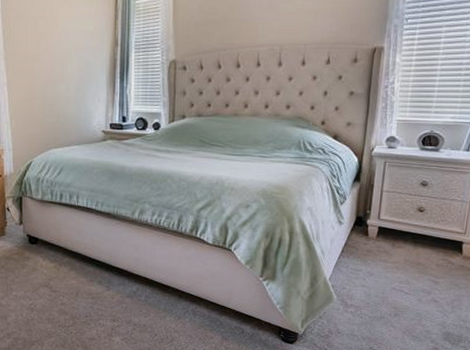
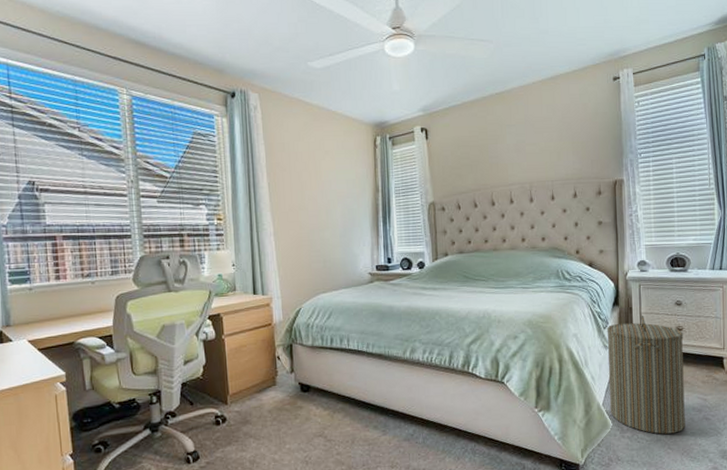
laundry hamper: none [336,193,425,312] -> present [606,314,685,435]

